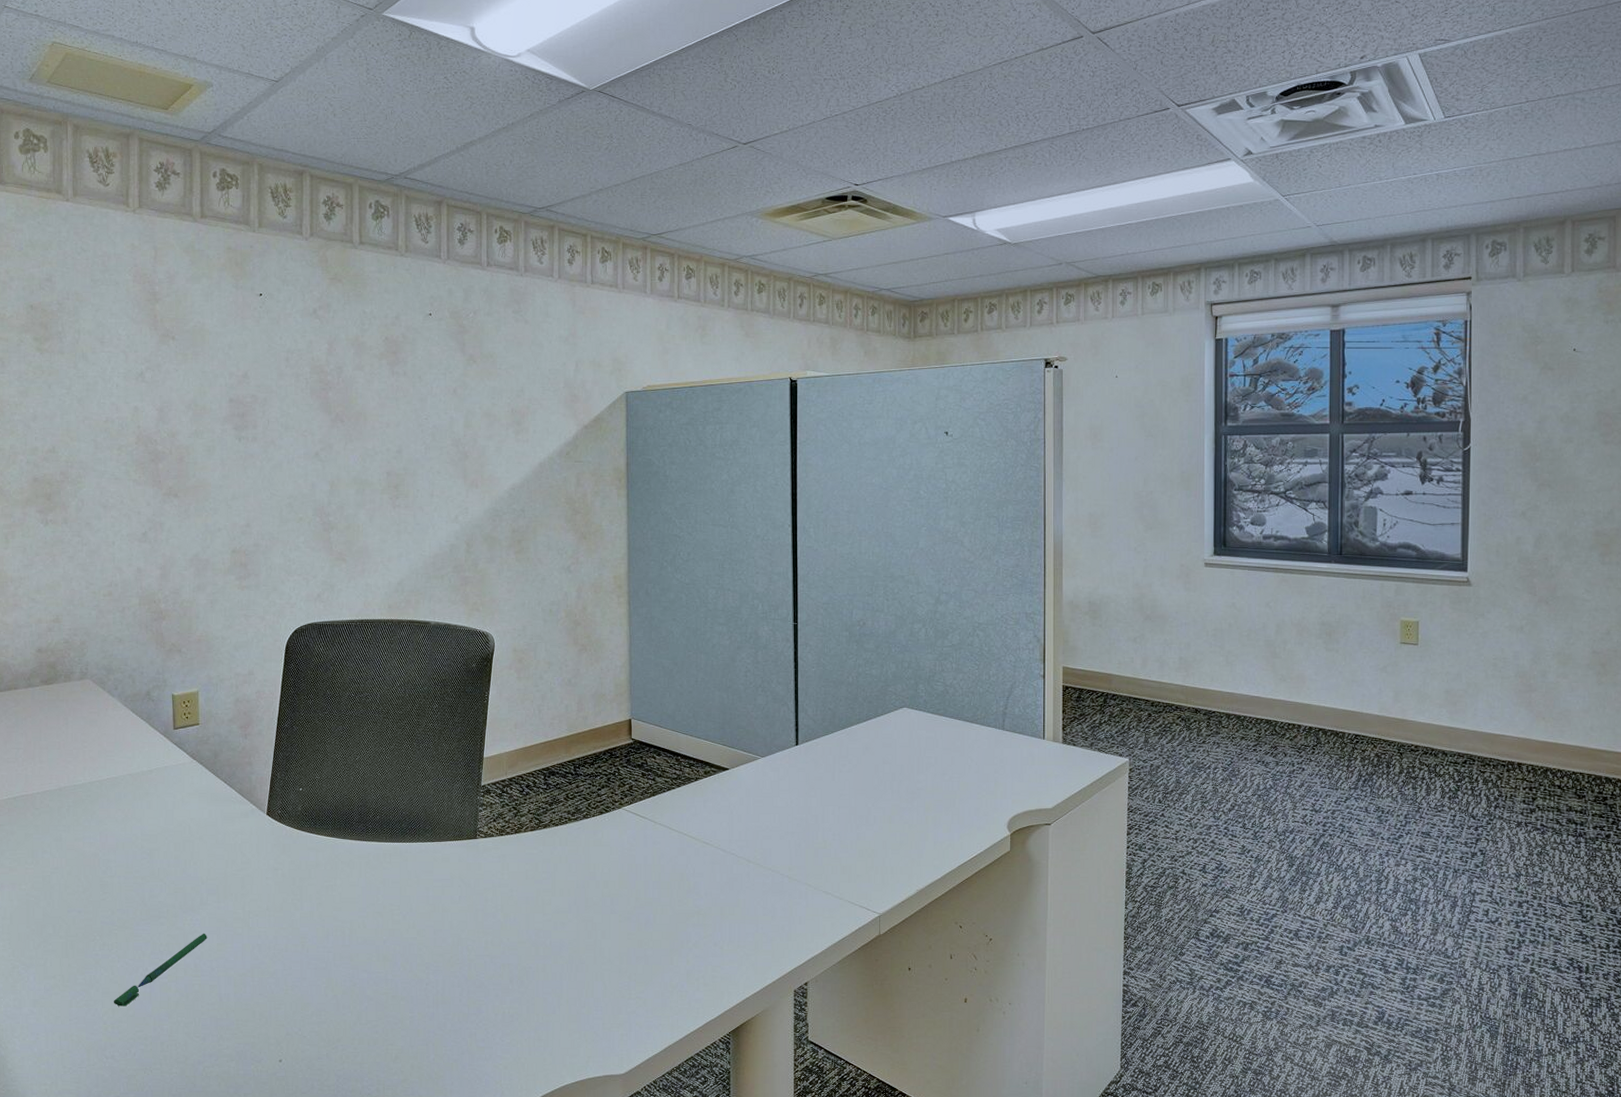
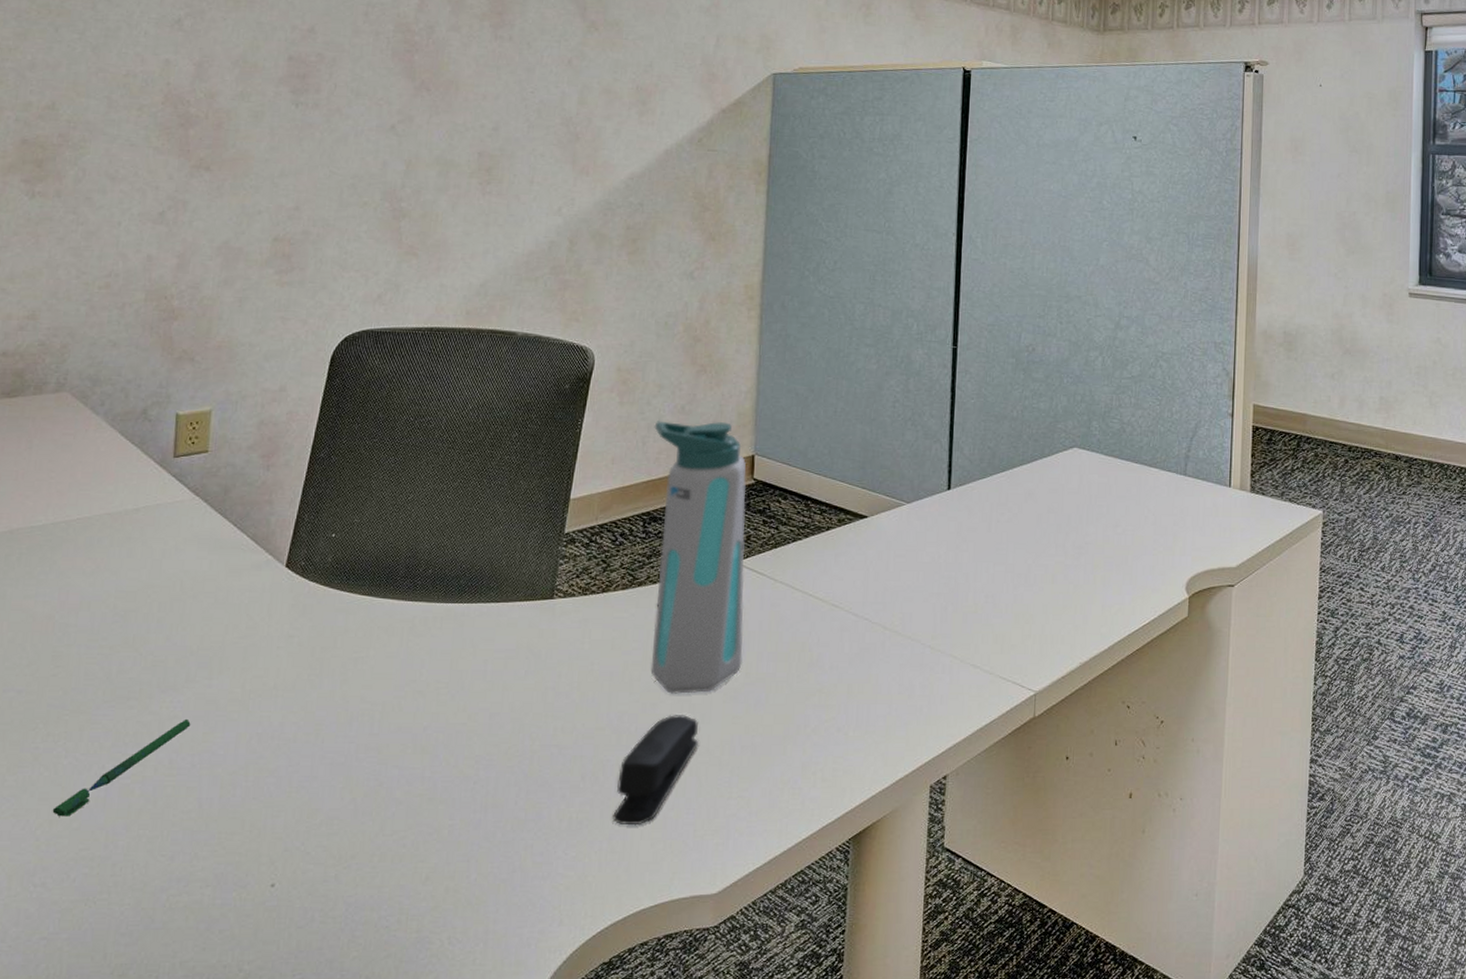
stapler: none [537,932,601,1019] -> present [612,715,698,826]
water bottle: none [547,692,633,916] -> present [650,421,747,695]

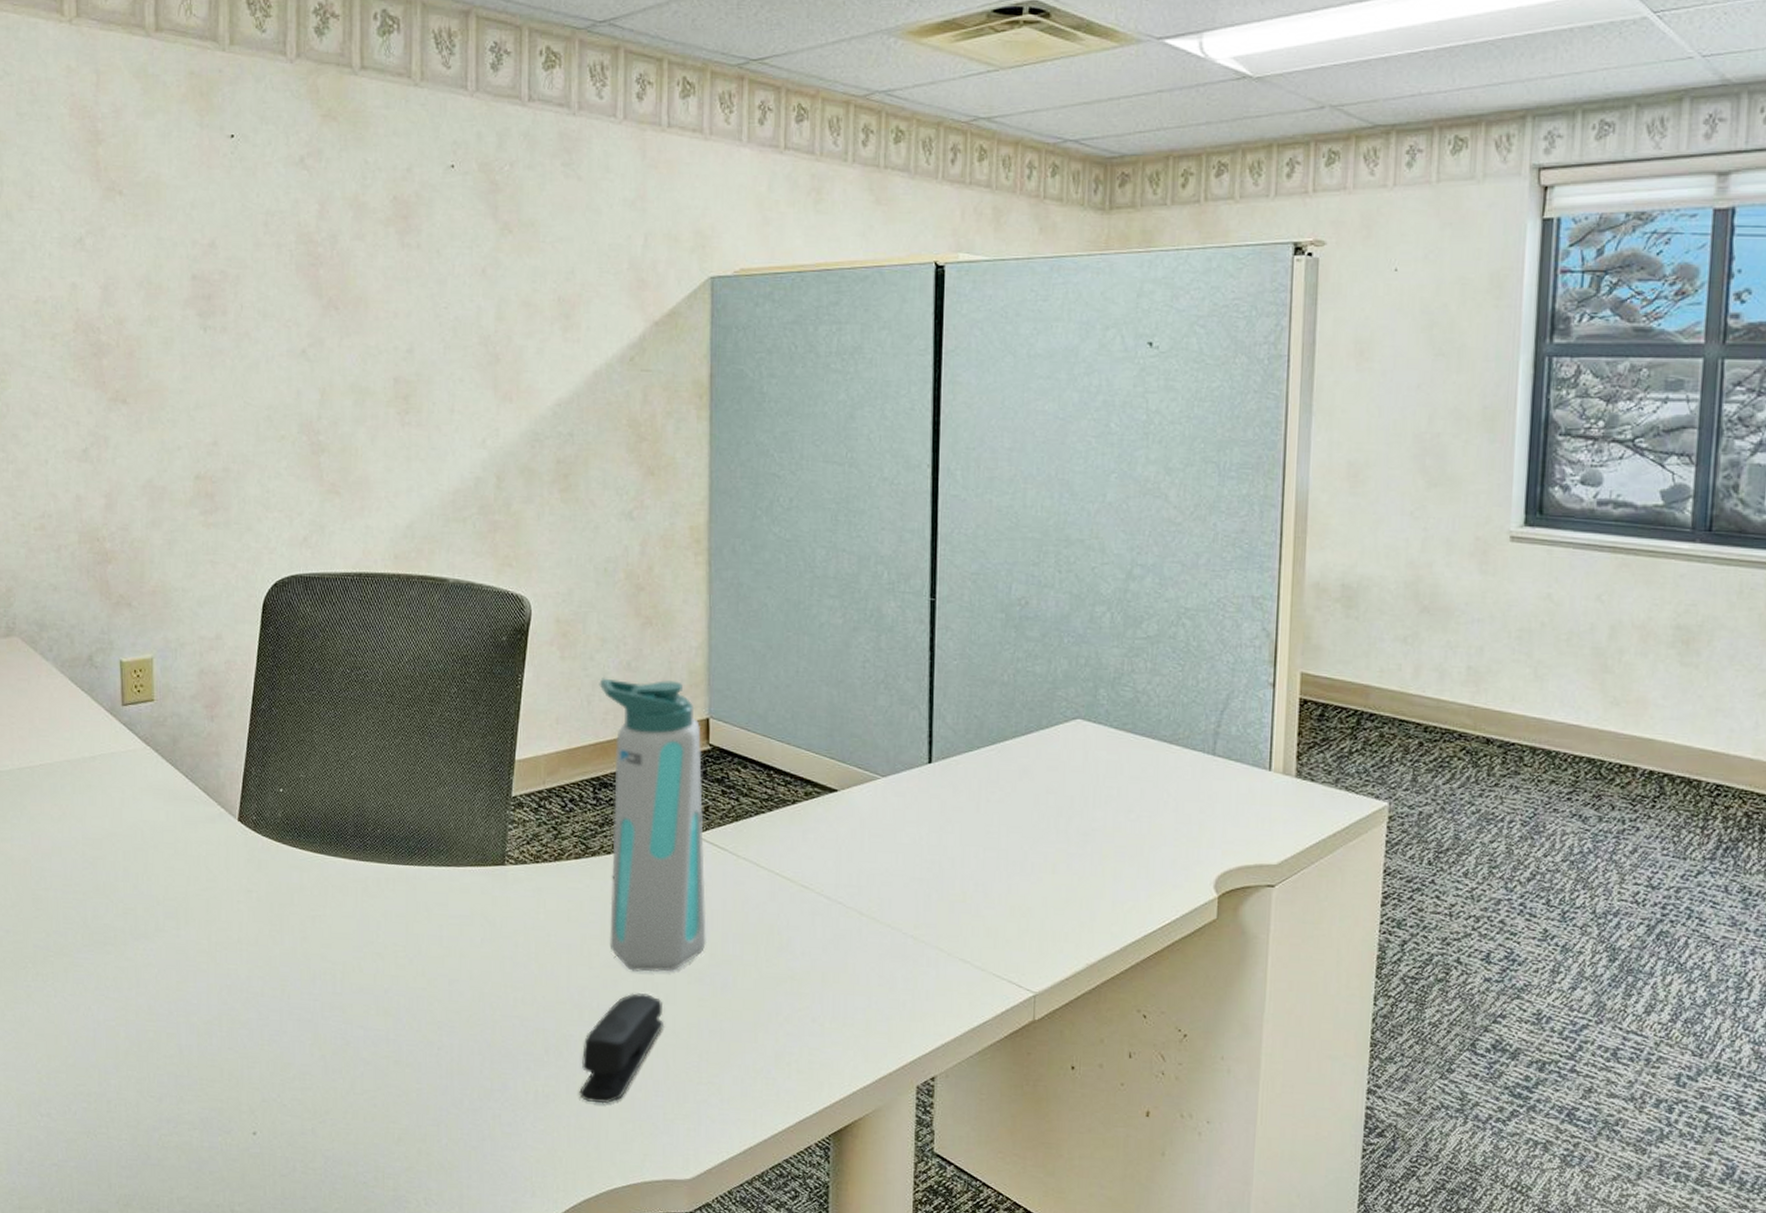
pen: present [52,718,191,817] -> none [49,966,164,1053]

